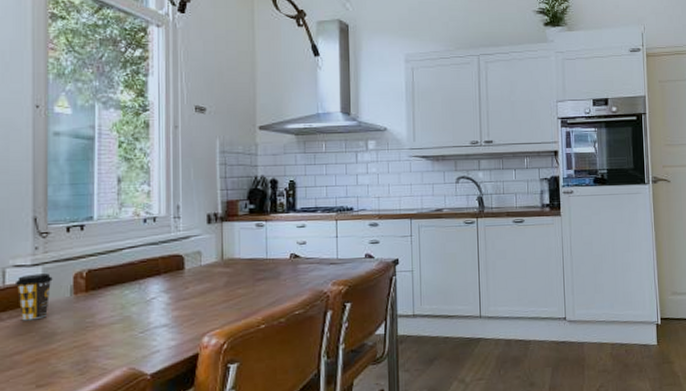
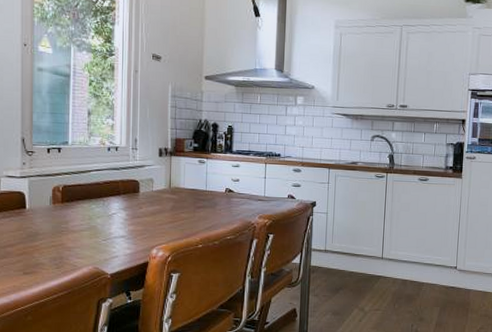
coffee cup: present [16,273,53,321] -> none [8,184,36,221]

